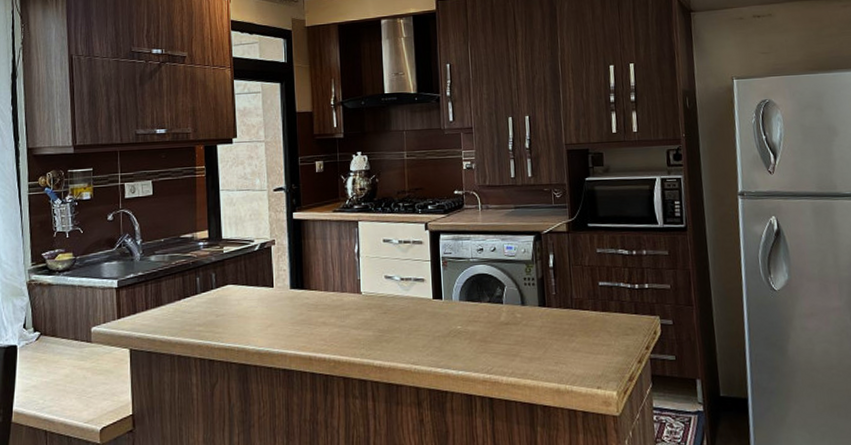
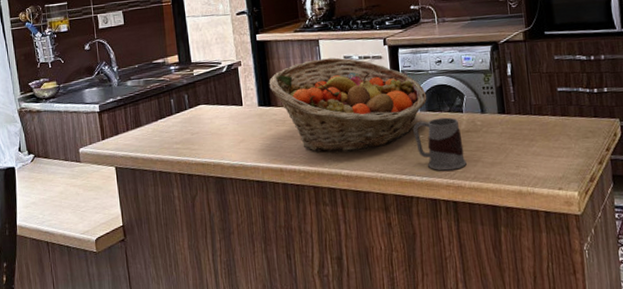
fruit basket: none [303,240,467,342] -> present [269,57,427,153]
mug: none [451,308,504,365] -> present [413,117,467,171]

